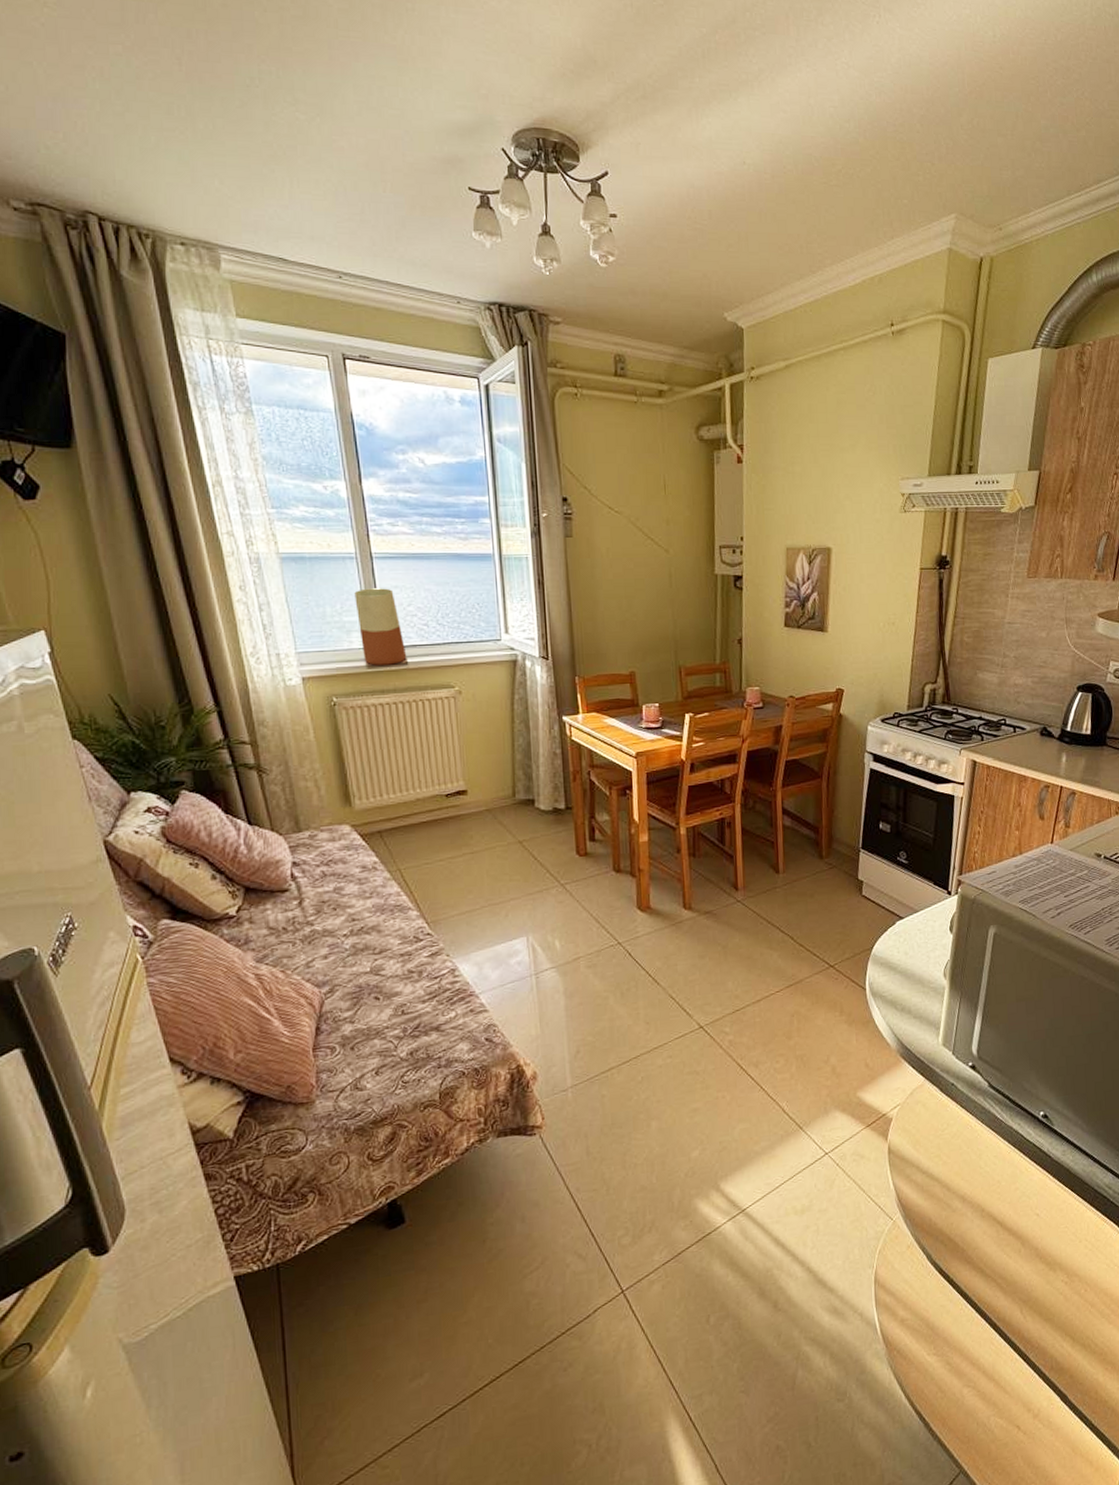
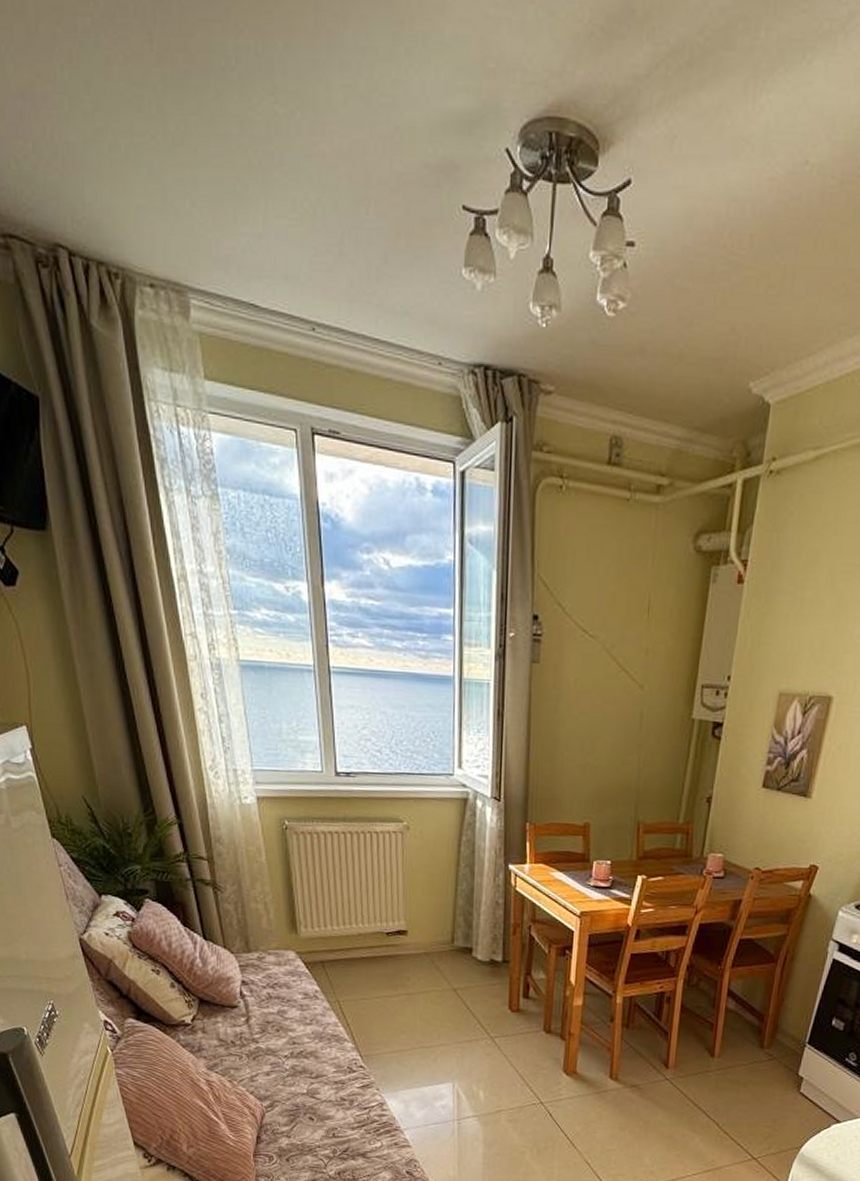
vase: present [354,588,407,665] -> none [311,706,359,792]

